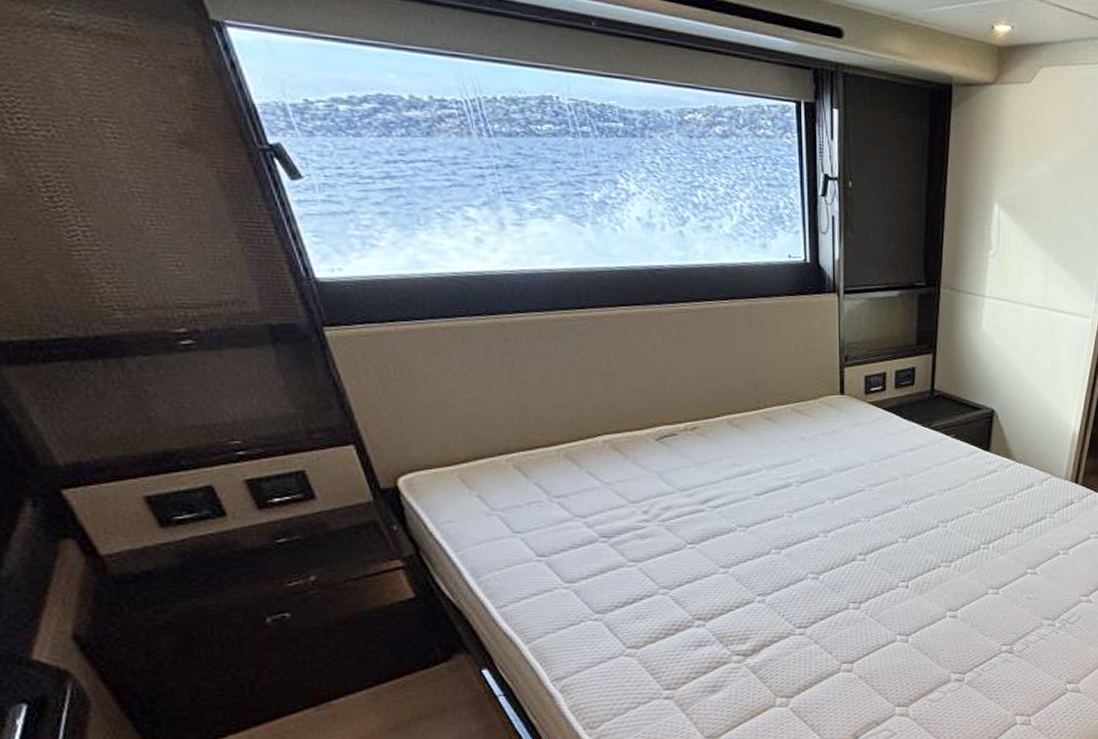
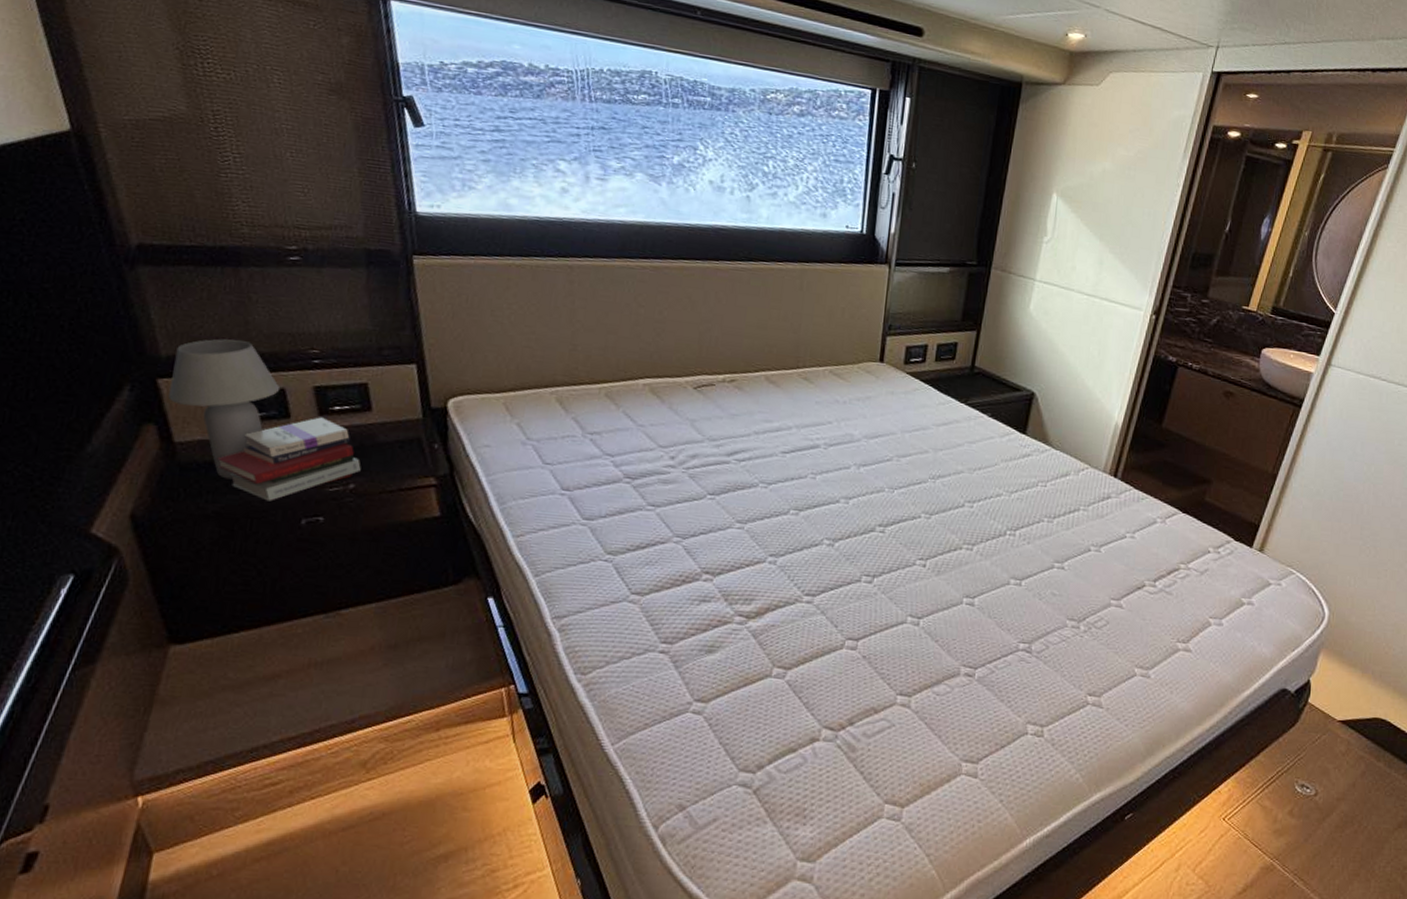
table lamp: none [75,439,208,587] -> present [168,339,281,480]
books: none [154,511,318,604] -> present [216,417,361,501]

